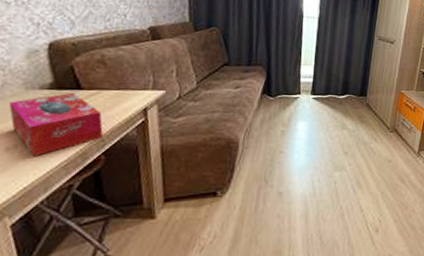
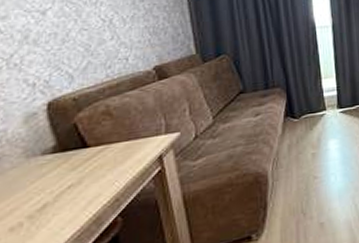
tissue box: present [8,92,104,157] -> none [8,152,118,233]

